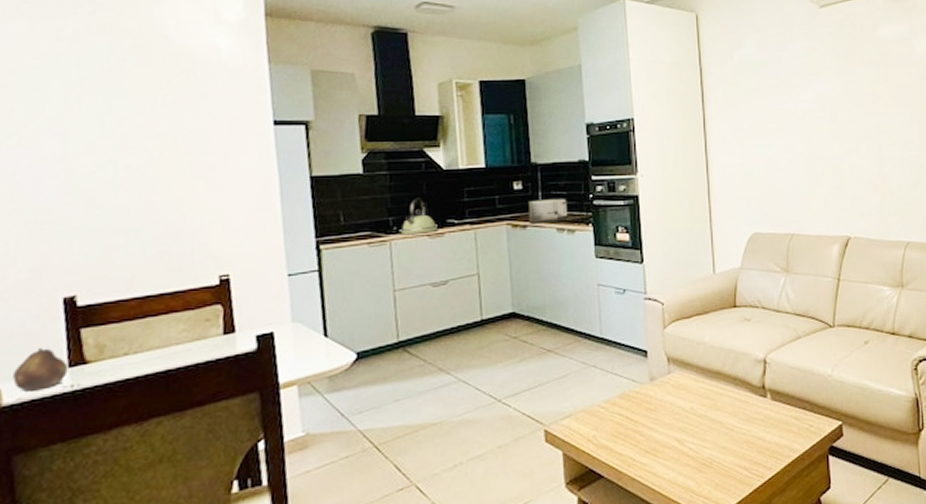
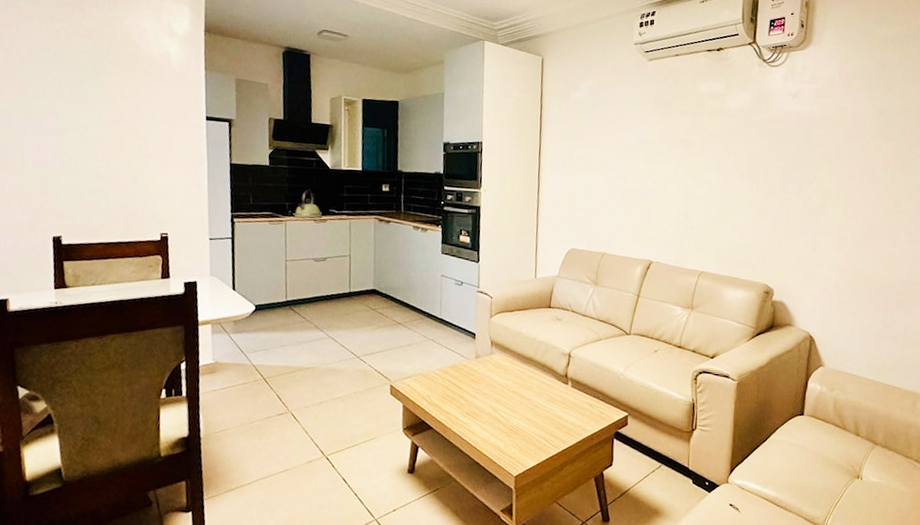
fruit: present [13,348,69,393] -> none [17,272,55,304]
toaster: present [527,198,568,224] -> none [391,200,424,221]

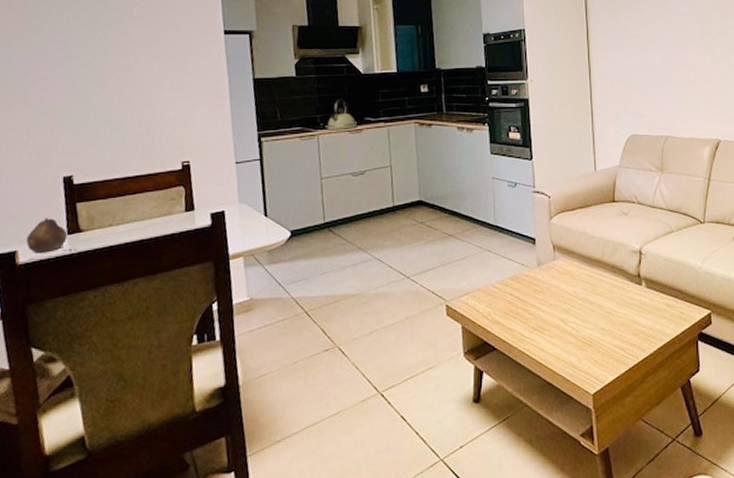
fruit: none [17,272,55,304] -> present [26,218,68,254]

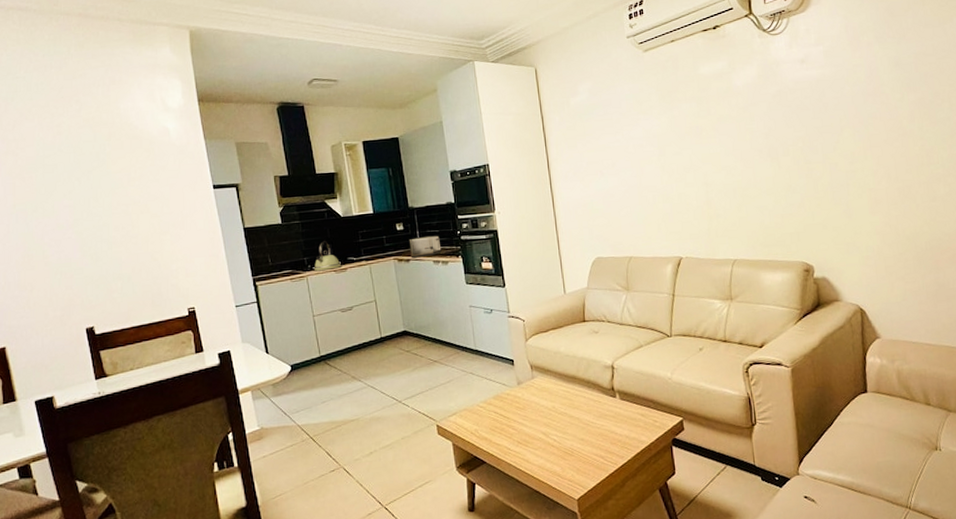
fruit: present [26,218,68,254] -> none [61,365,95,399]
toaster: none [432,100,468,123] -> present [409,235,442,258]

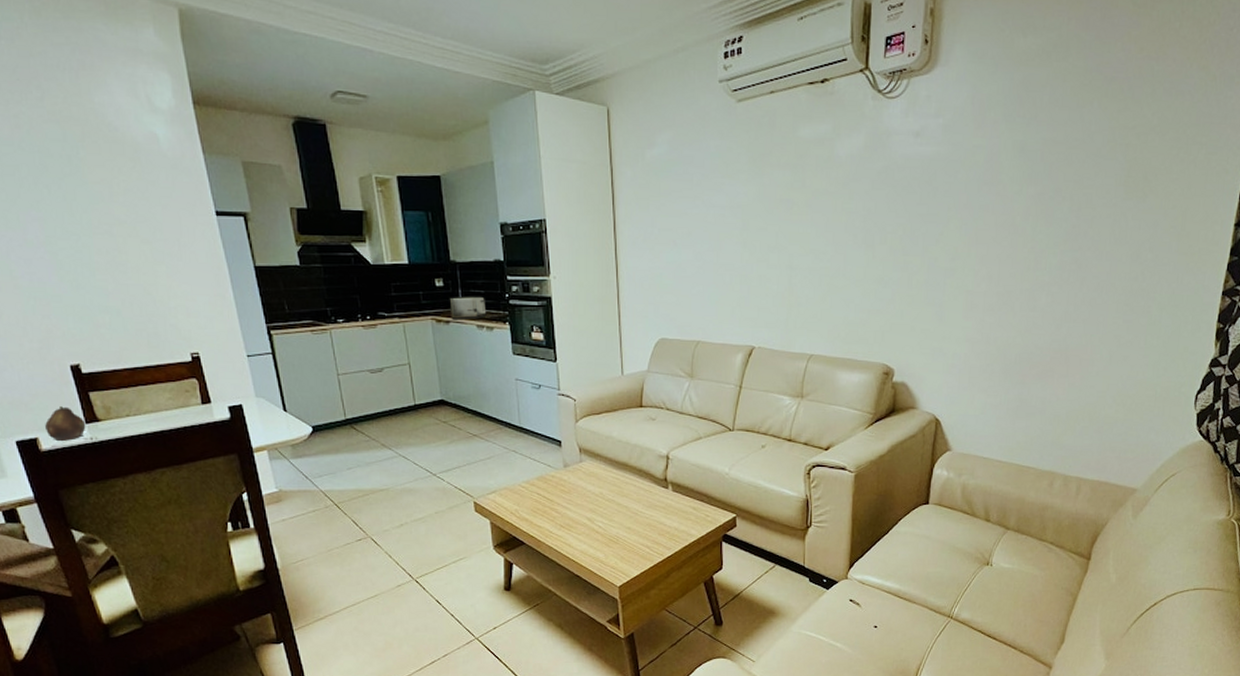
fruit: none [61,365,95,399] -> present [45,406,86,442]
kettle: present [313,241,342,272] -> none [338,291,371,325]

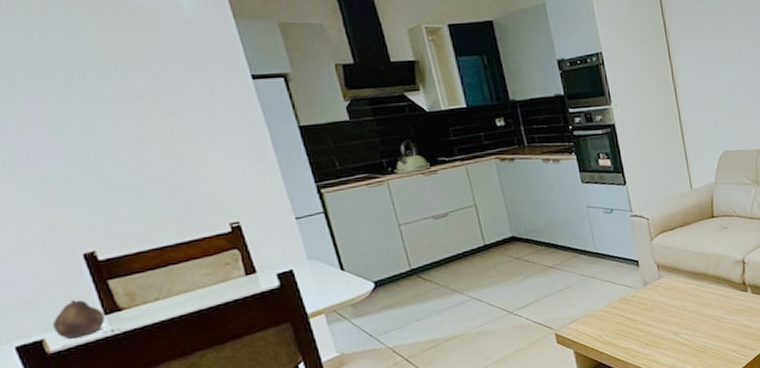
kettle: none [338,291,371,325] -> present [395,139,432,175]
toaster: present [449,296,487,320] -> none [512,130,552,157]

